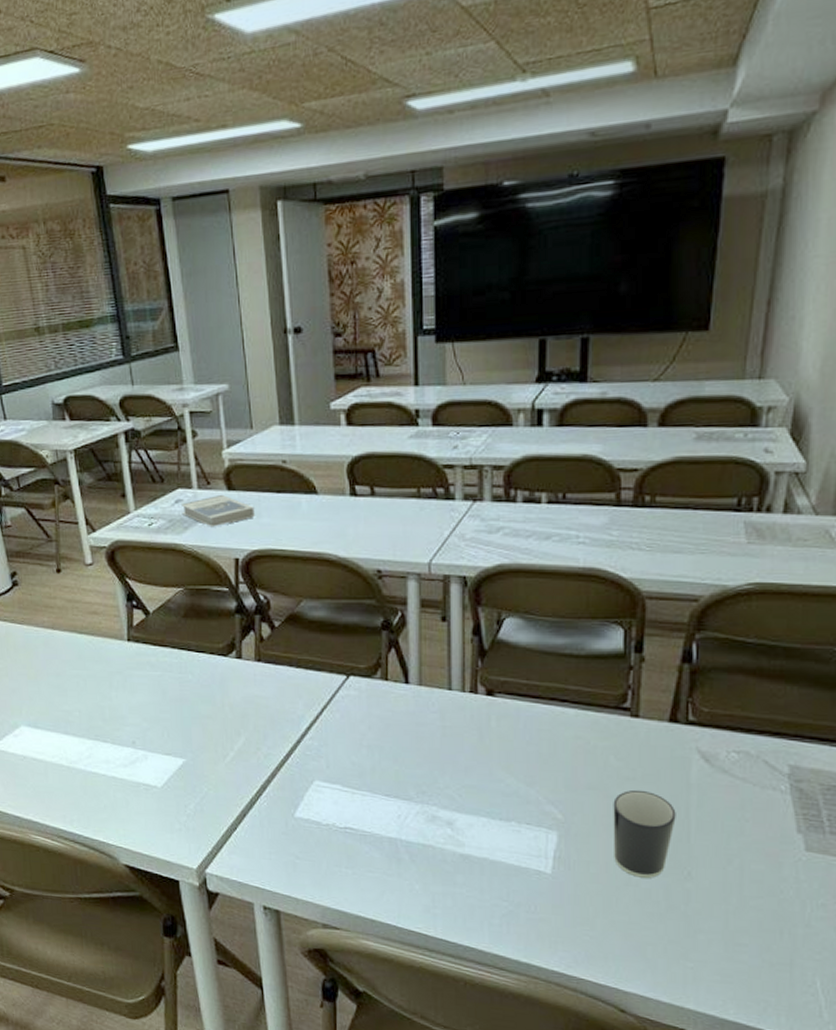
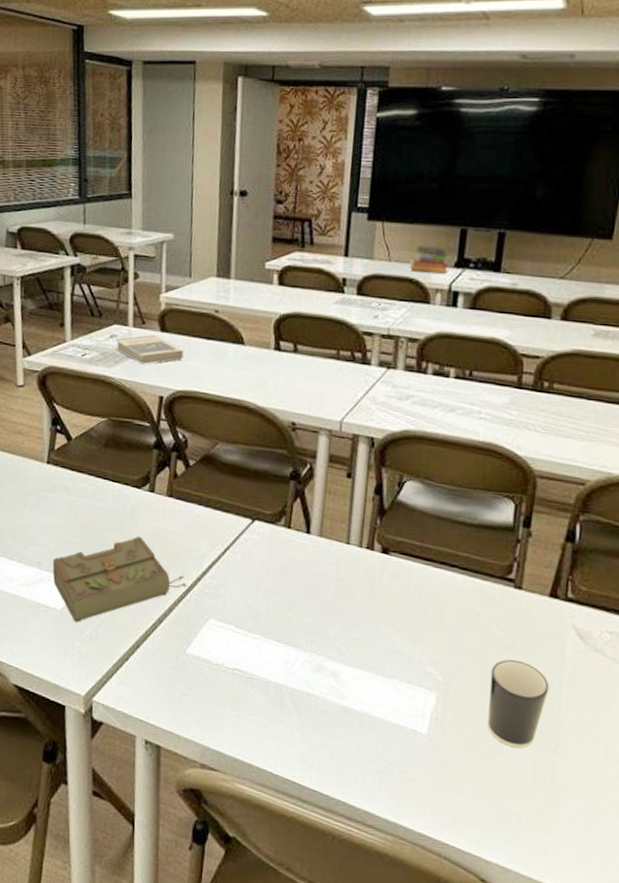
diary: none [147,704,287,797] -> present [52,536,187,622]
books: none [486,361,529,393] -> present [409,244,449,274]

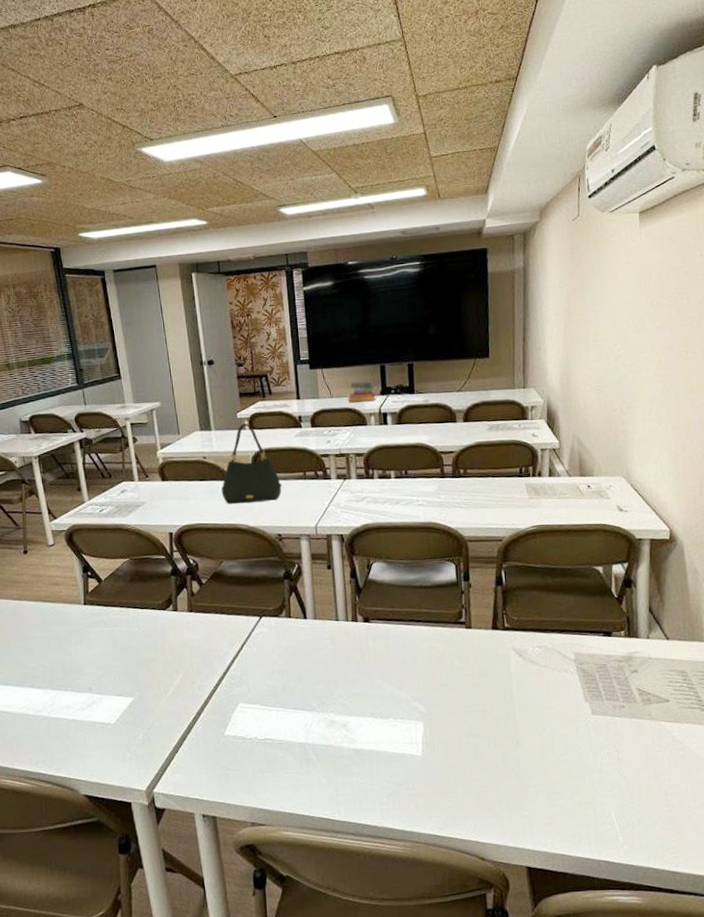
diary: present [52,536,187,622] -> none [101,648,216,731]
hardback book: present [115,335,184,365] -> none [126,485,184,510]
handbag: none [230,276,308,381] -> present [221,423,283,504]
mug: present [487,659,549,749] -> none [460,682,504,750]

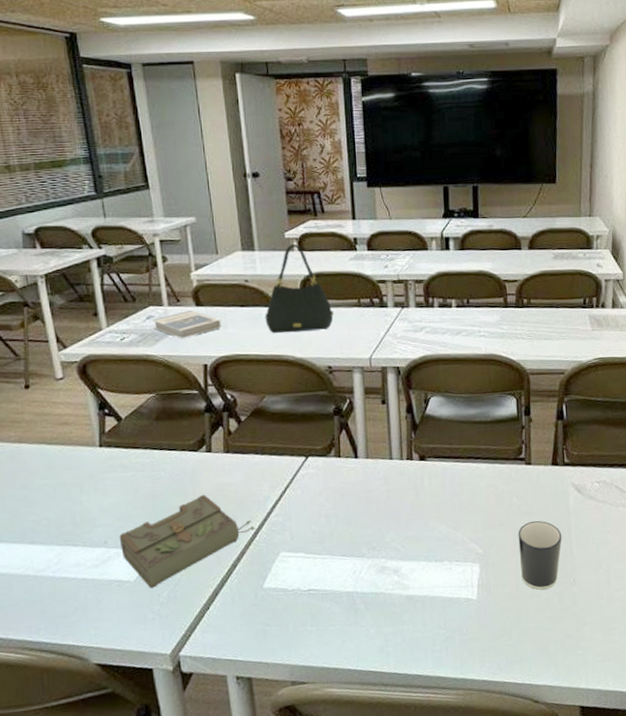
diary: none [101,648,216,731] -> present [119,494,255,588]
hardback book: none [126,485,184,510] -> present [152,311,221,339]
books: present [347,381,376,403] -> none [407,202,438,225]
mug: none [460,682,504,750] -> present [518,520,562,590]

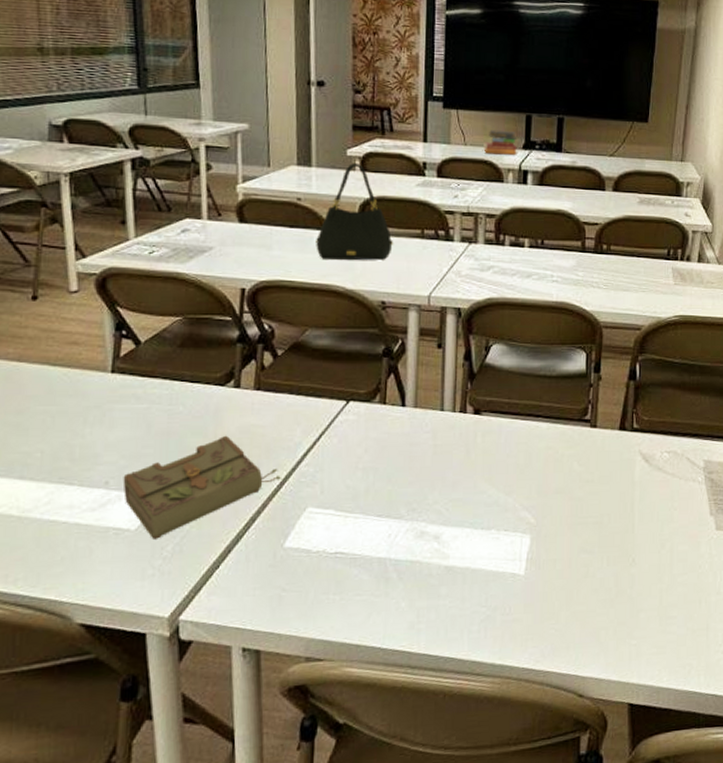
hardback book: present [152,311,221,339] -> none [187,227,266,258]
books: none [407,202,438,225] -> present [483,129,518,155]
mug: present [518,520,562,590] -> none [575,490,624,569]

